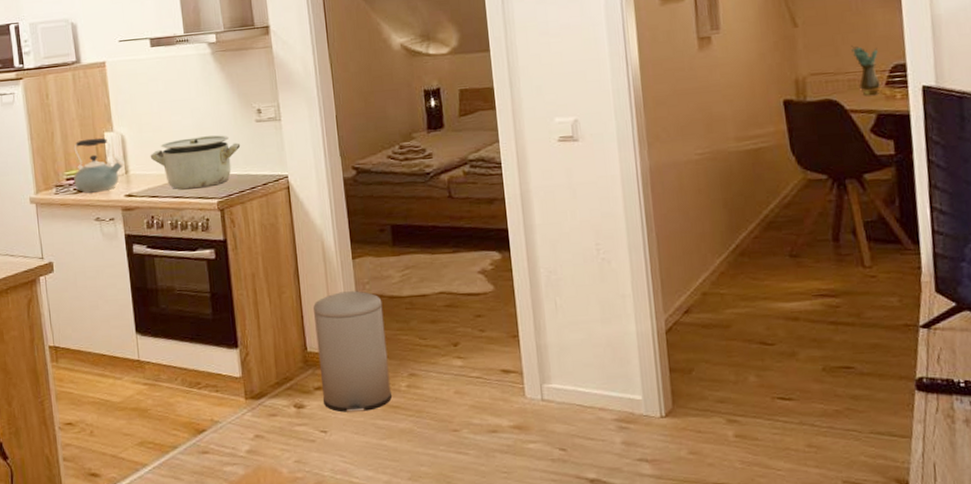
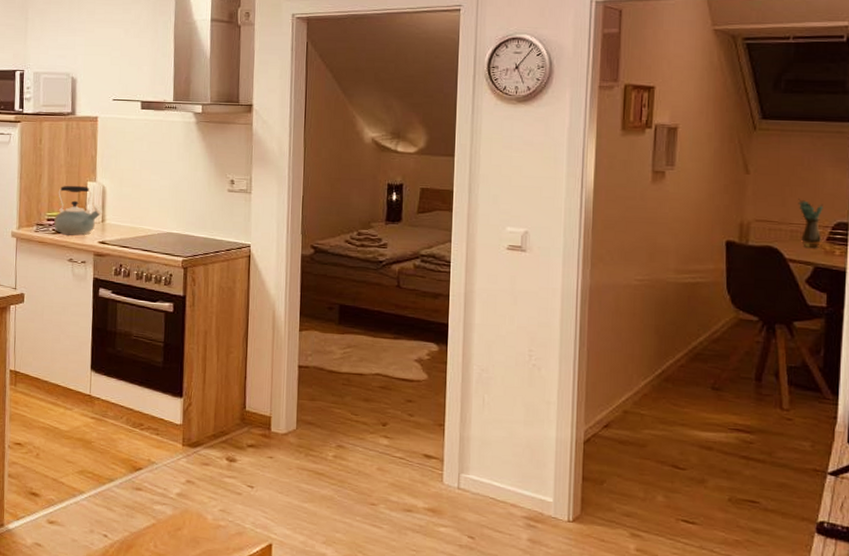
saucepan: present [150,135,241,190] -> none [126,197,211,246]
pedal bin: present [313,291,392,413] -> none [254,360,322,474]

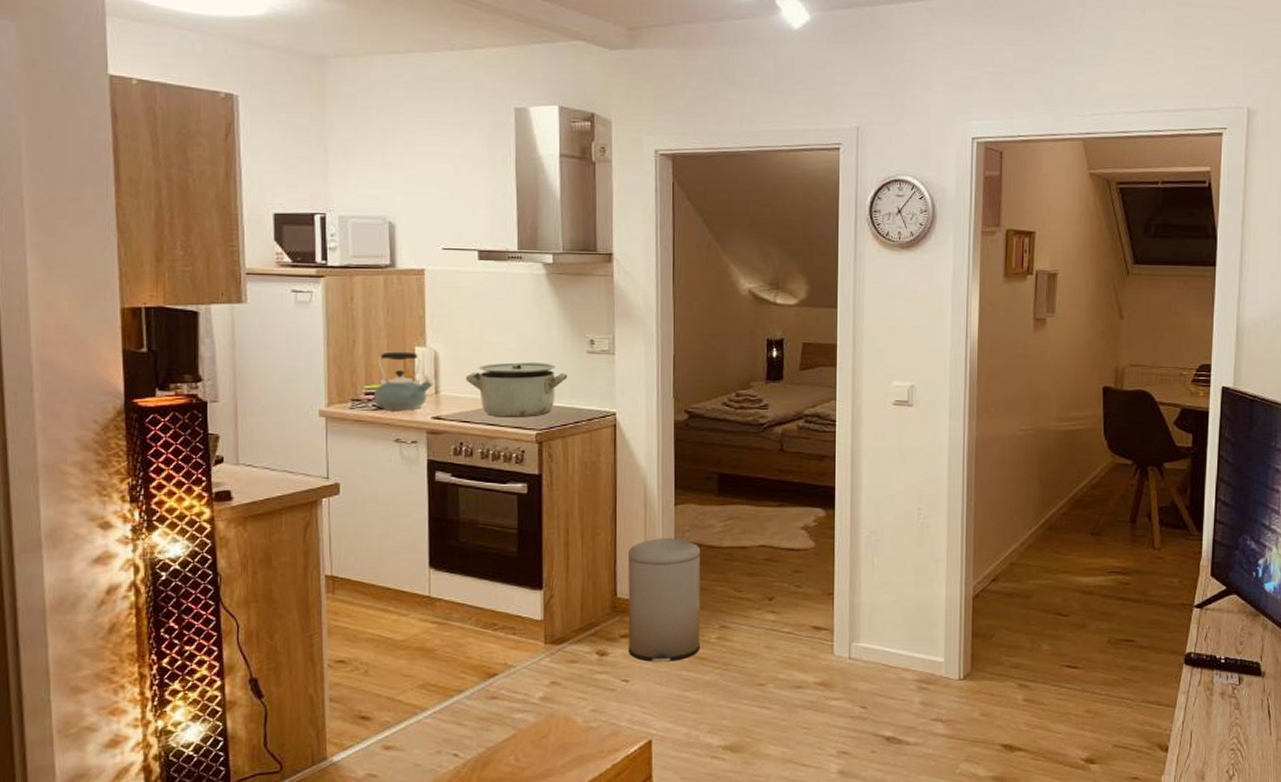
saucepan: none [126,197,211,246] -> present [465,362,568,417]
pedal bin: none [254,360,322,474] -> present [628,538,701,663]
vase: present [798,199,823,249] -> none [1167,342,1189,391]

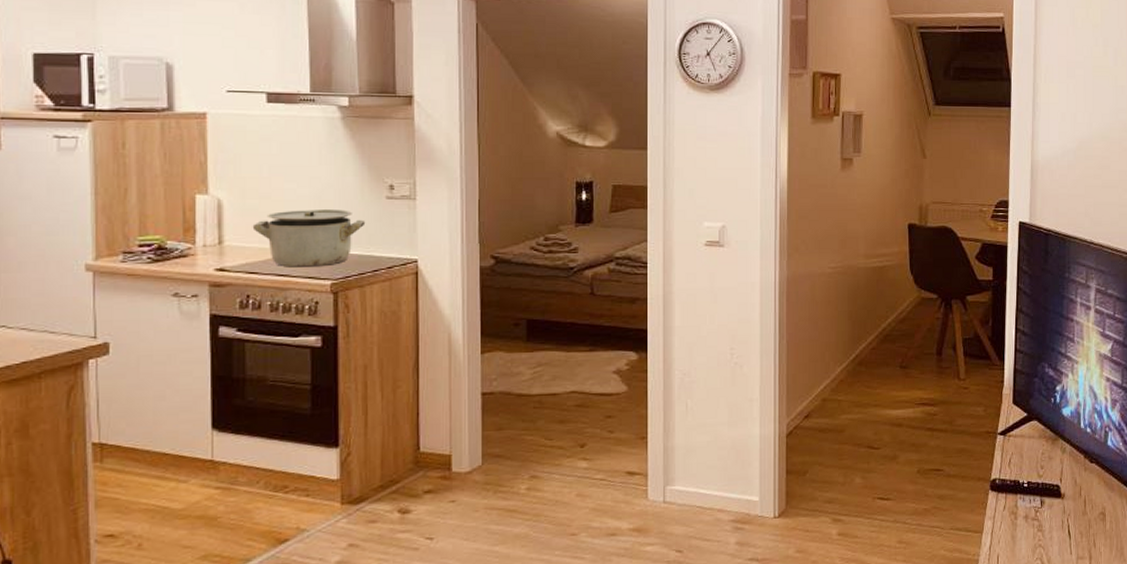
kettle: present [373,351,436,411] -> none [148,200,220,264]
pedal bin: present [628,538,701,663] -> none [432,387,509,518]

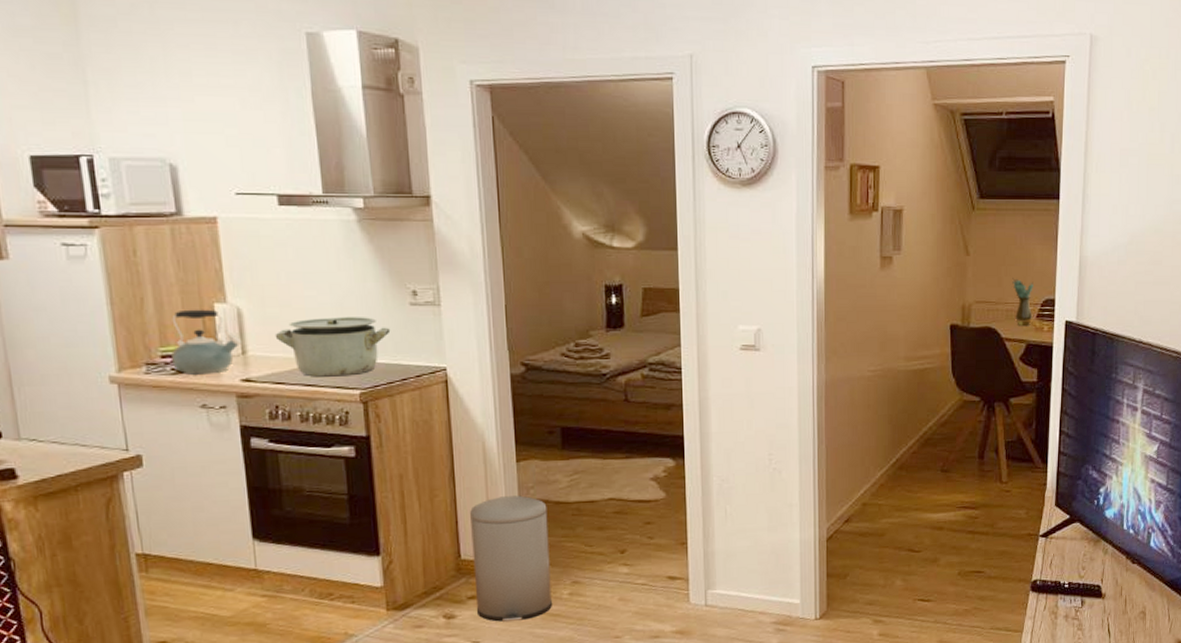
kettle: none [148,200,220,264] -> present [170,309,243,375]
pedal bin: none [432,387,509,518] -> present [470,495,552,623]
vase: none [967,180,988,227] -> present [1012,278,1034,327]

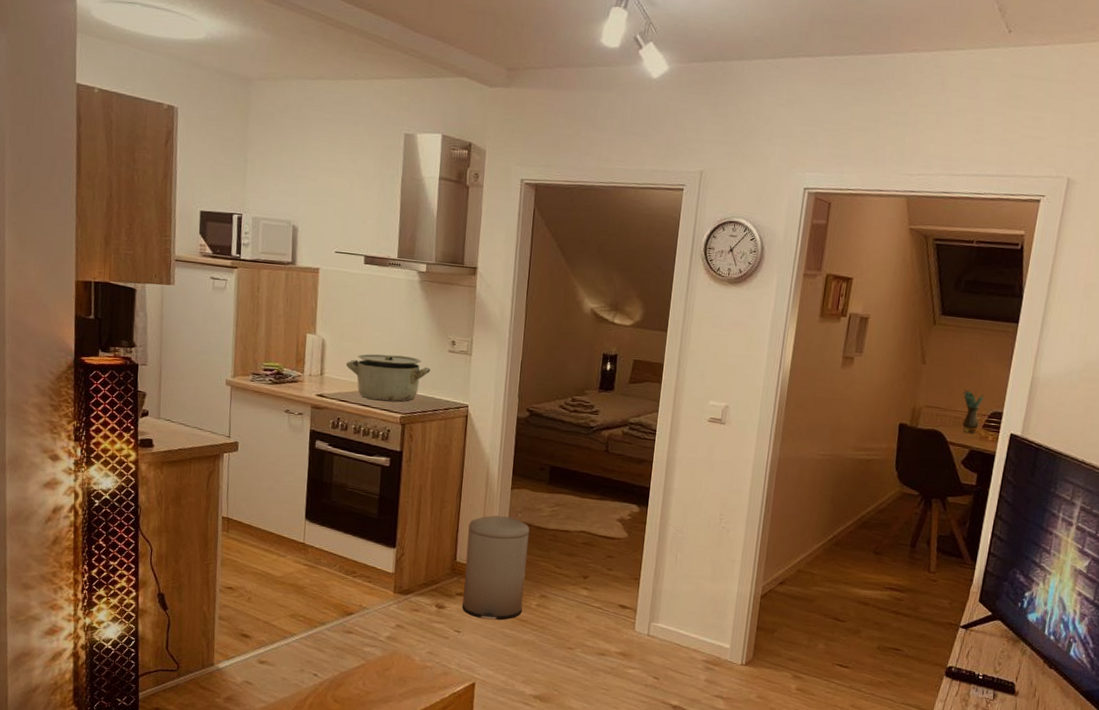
kettle: present [170,309,243,375] -> none [270,336,322,388]

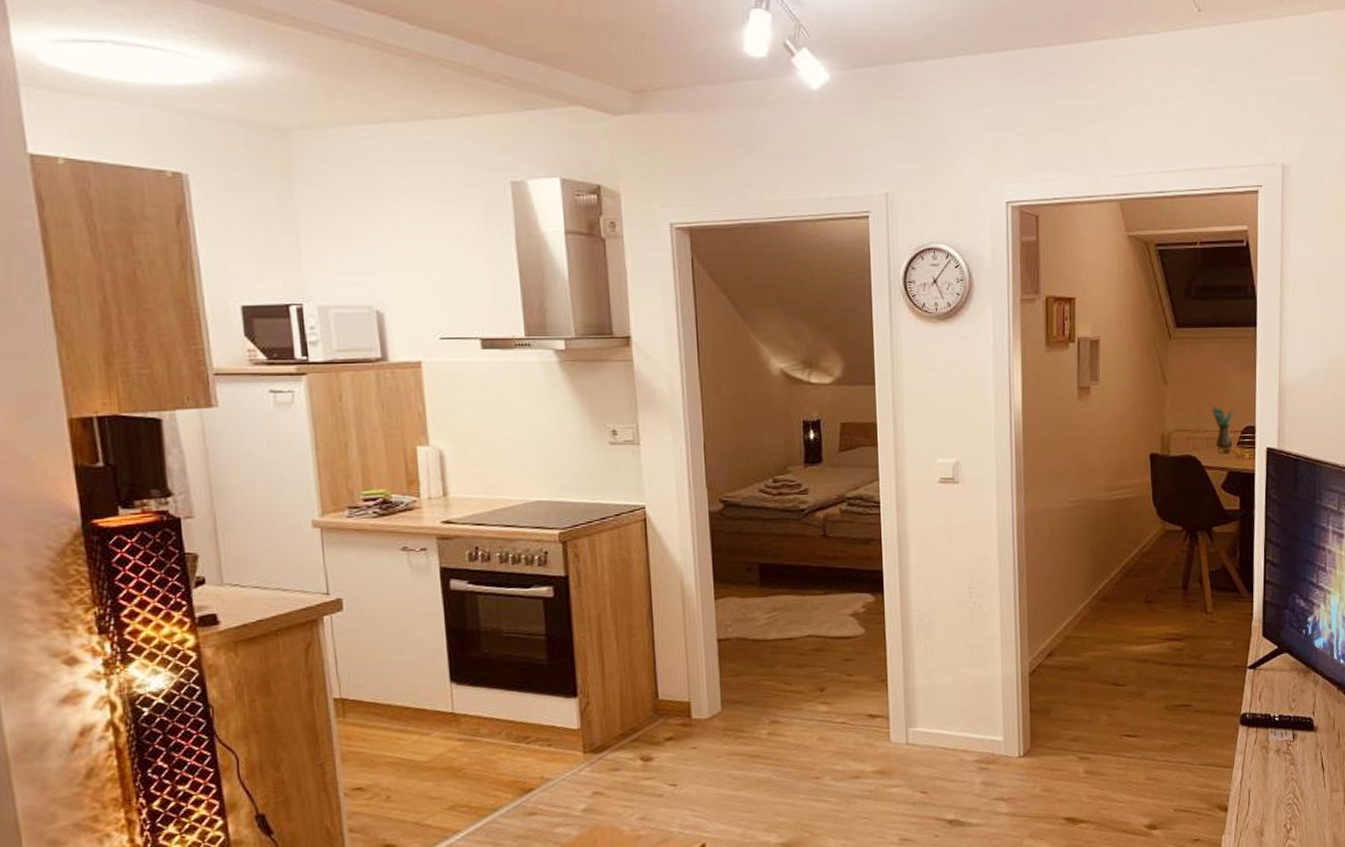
saucepan: present [346,354,431,403] -> none [476,457,590,518]
pedal bin: present [462,515,530,620] -> none [668,634,750,764]

